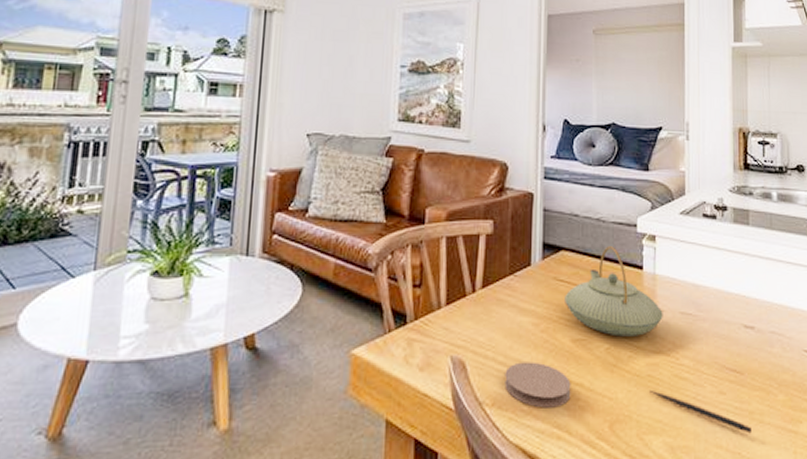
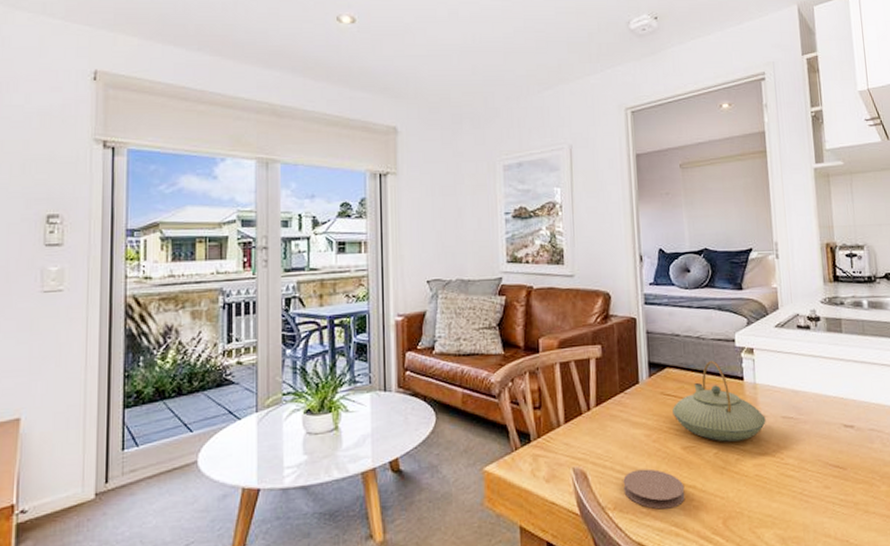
pen: present [649,389,752,434] -> none [758,487,858,523]

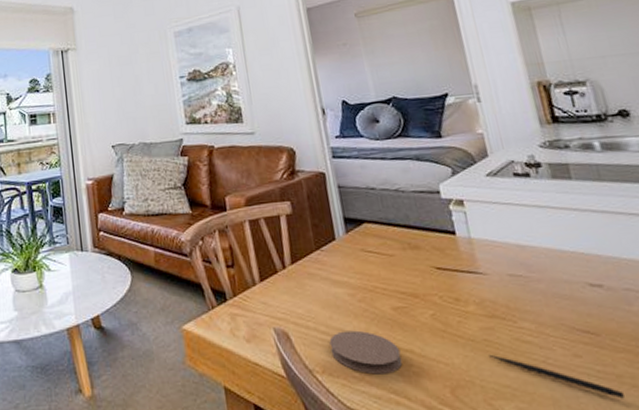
teapot: present [672,361,766,442] -> none [376,215,489,303]
pen: none [758,487,858,523] -> present [489,354,625,399]

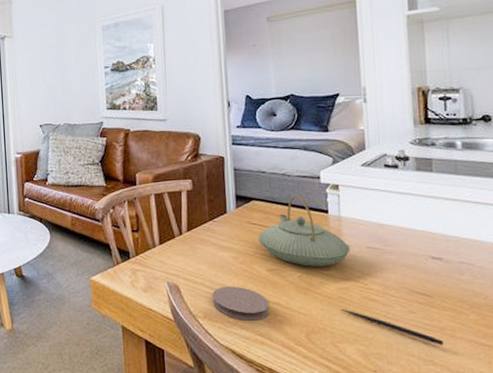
teapot: none [376,215,489,303] -> present [258,195,350,267]

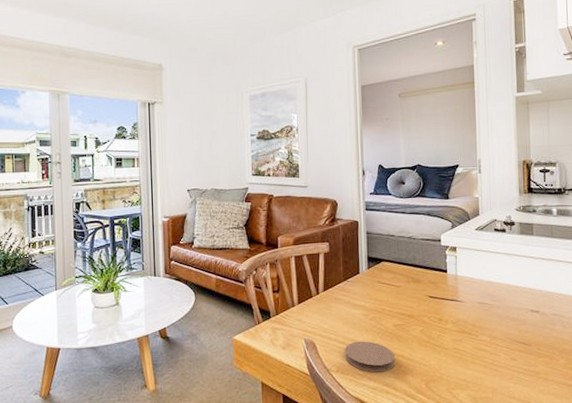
teapot: present [258,195,350,267] -> none [387,257,465,322]
pen: present [341,308,443,346] -> none [456,358,538,388]

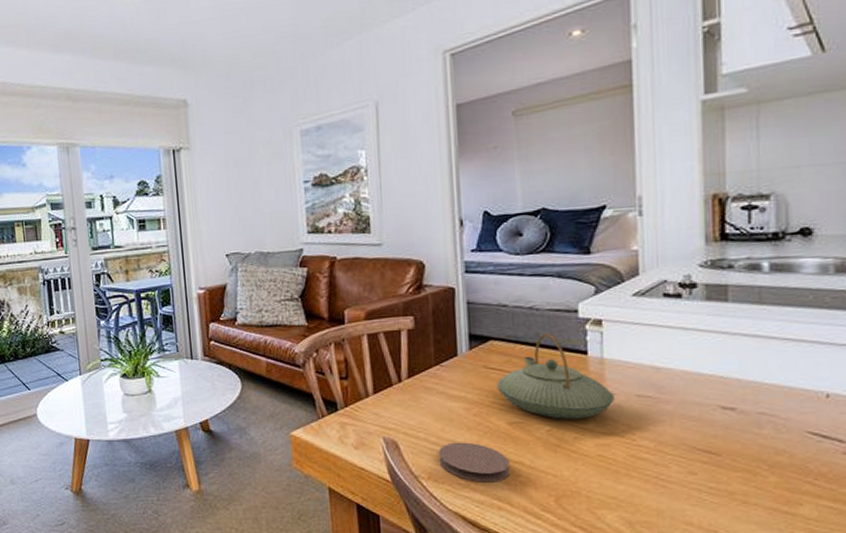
teapot: none [387,257,465,322] -> present [497,333,615,419]

